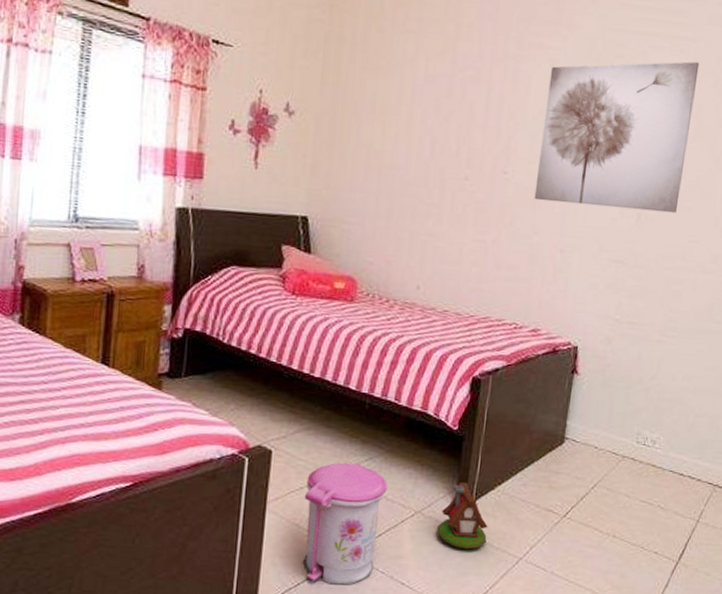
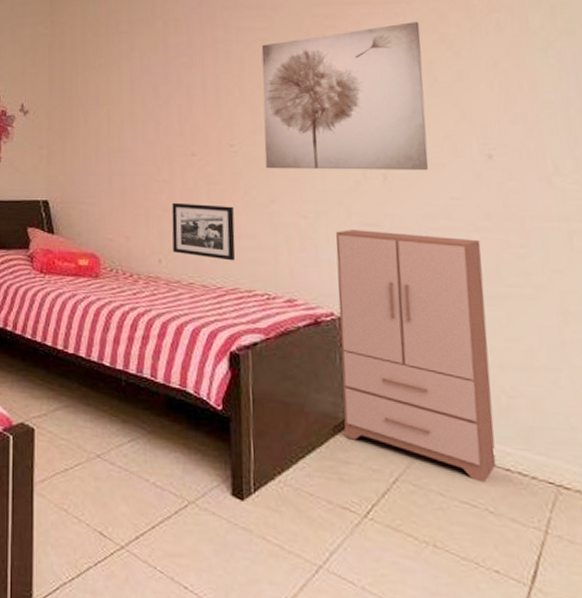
trash can: present [302,463,388,585] -> none [70,443,155,584]
picture frame: none [432,228,497,291] -> present [171,202,236,261]
toy house: present [437,482,488,550] -> none [216,469,275,551]
cabinet: none [561,265,704,486] -> present [335,230,497,483]

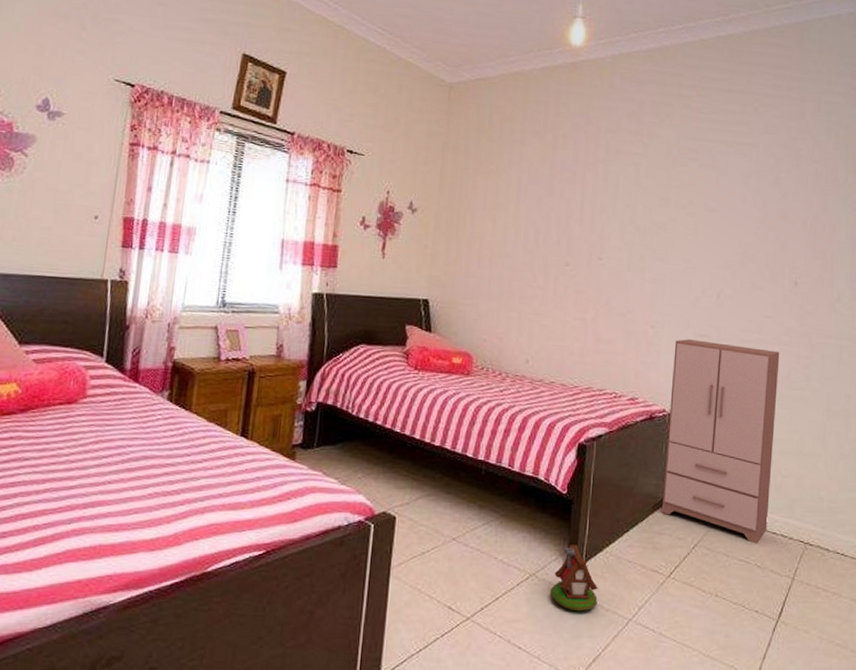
picture frame: present [171,202,236,261] -> none [540,308,596,363]
toy house: none [216,469,275,551] -> present [550,544,598,612]
wall art: present [261,22,428,171] -> none [626,163,761,292]

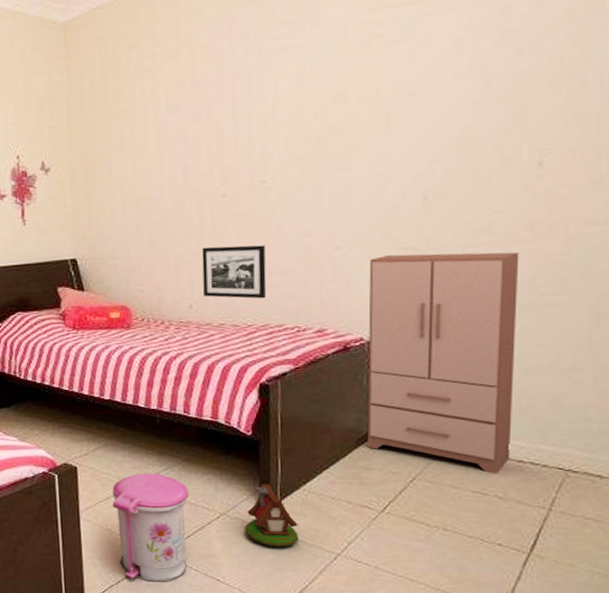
trash can: none [424,527,503,650] -> present [112,473,189,582]
picture frame: none [540,308,596,363] -> present [202,245,267,299]

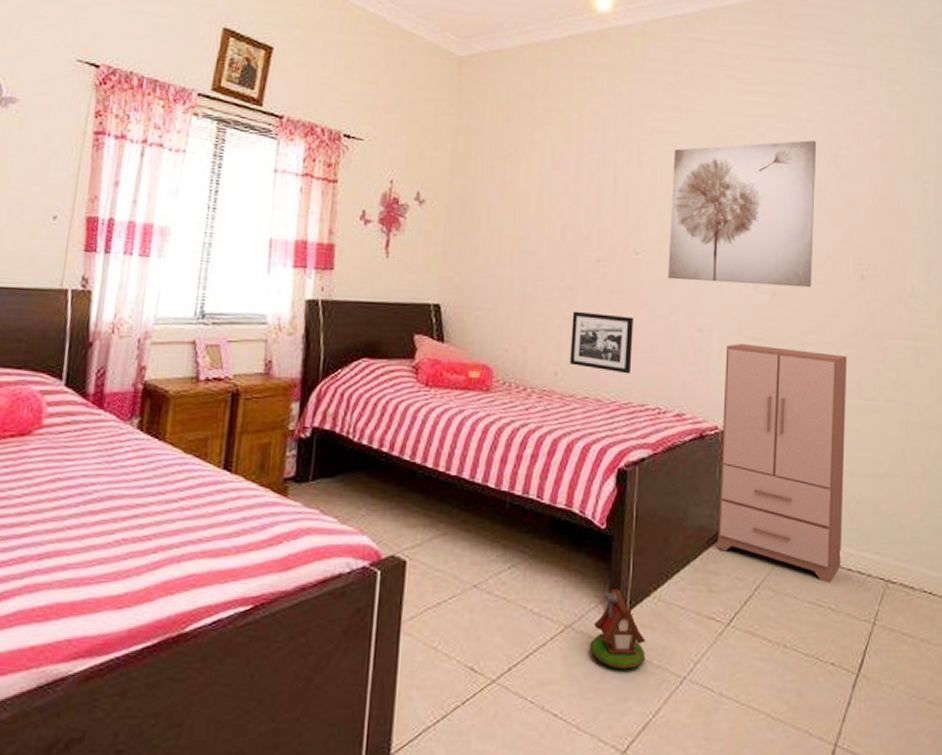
trash can: present [112,473,189,582] -> none [442,571,533,720]
wall art: none [298,18,478,203] -> present [668,140,817,288]

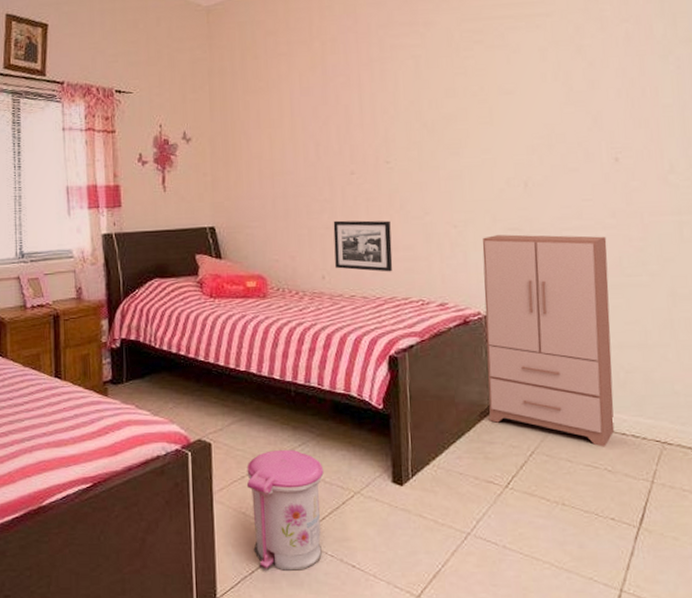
trash can: none [442,571,533,720] -> present [246,449,324,571]
toy house: present [590,589,646,670] -> none [379,460,430,528]
wall art: present [668,140,817,288] -> none [414,34,564,183]

